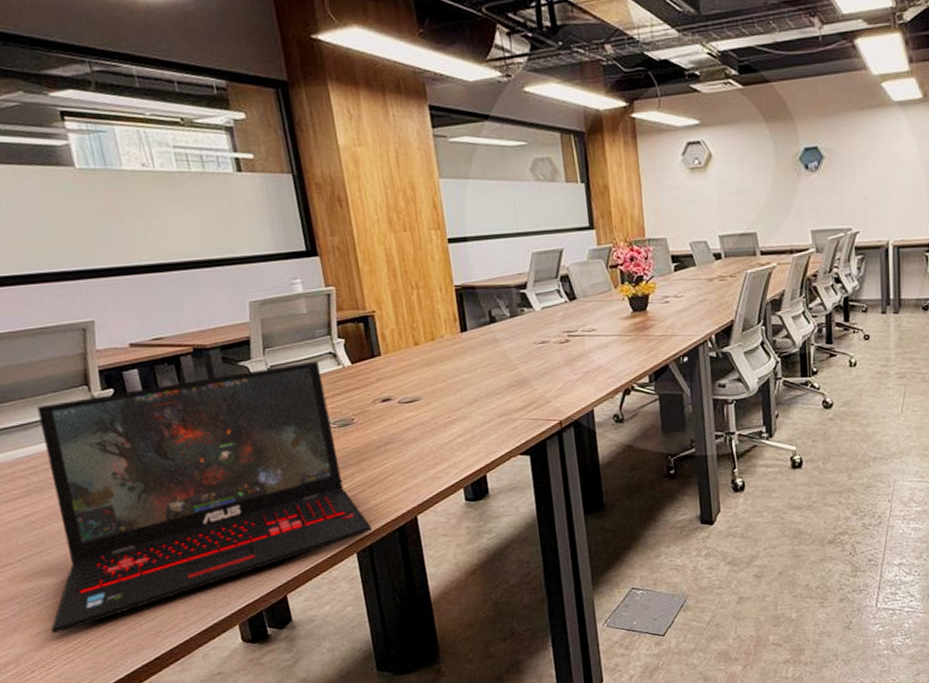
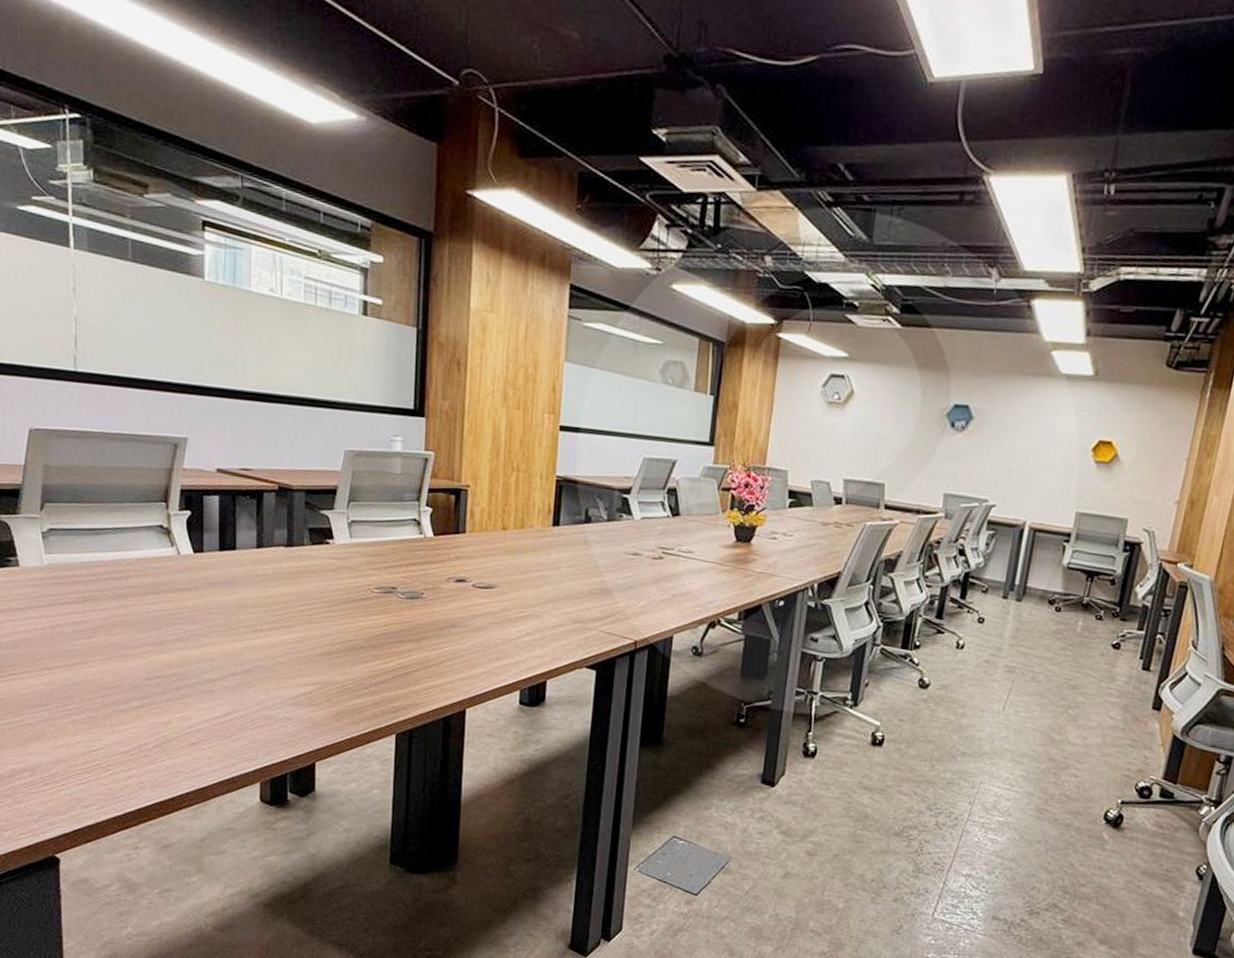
laptop: present [37,360,372,634] -> none [74,513,417,750]

